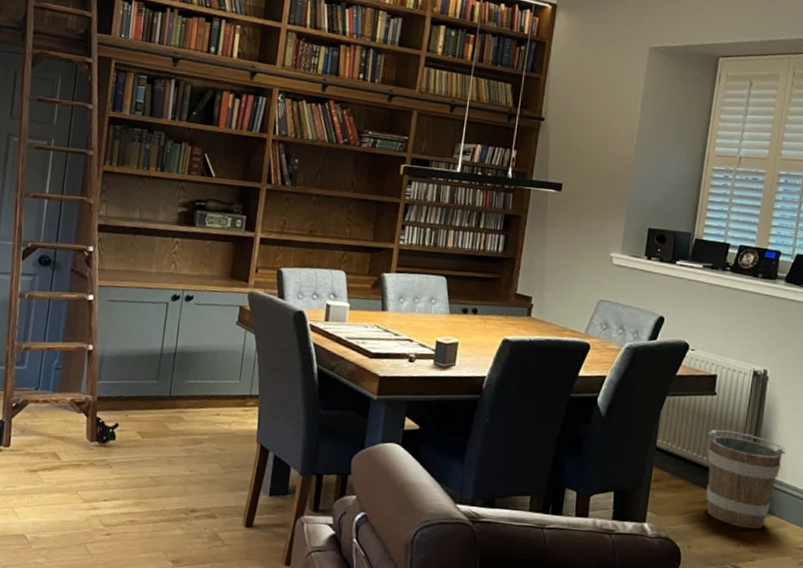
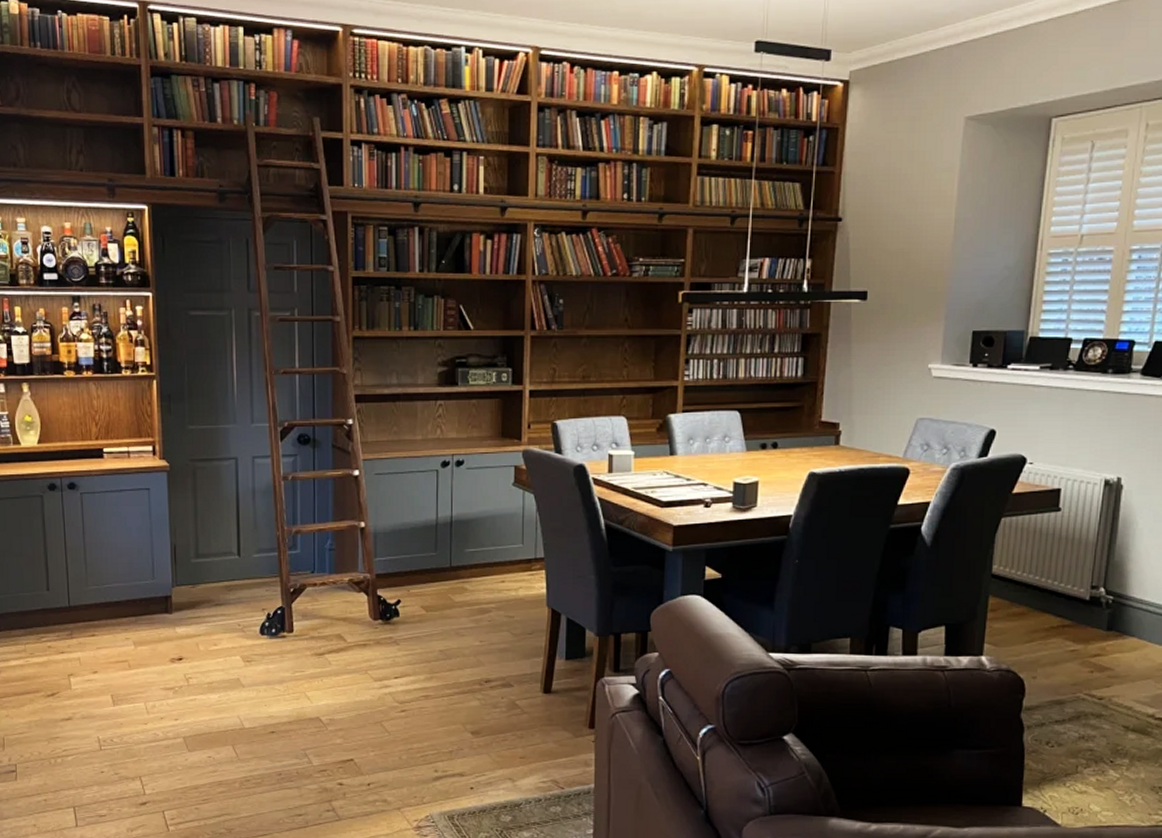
bucket: present [706,430,786,529] -> none [1052,549,1146,653]

